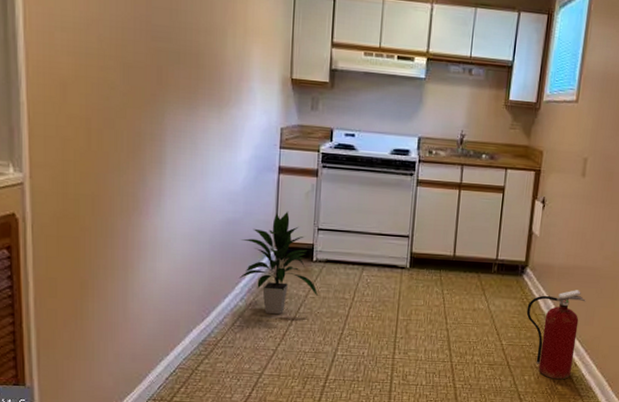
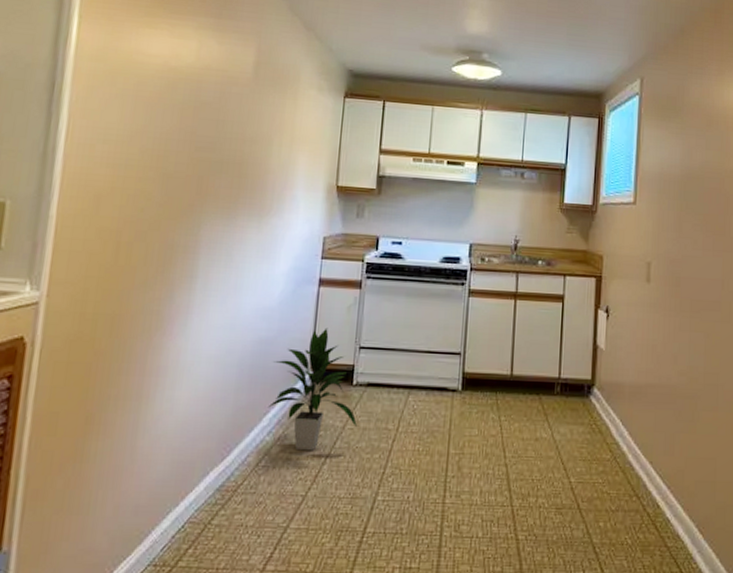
fire extinguisher: present [526,290,586,380] -> none [596,412,663,526]

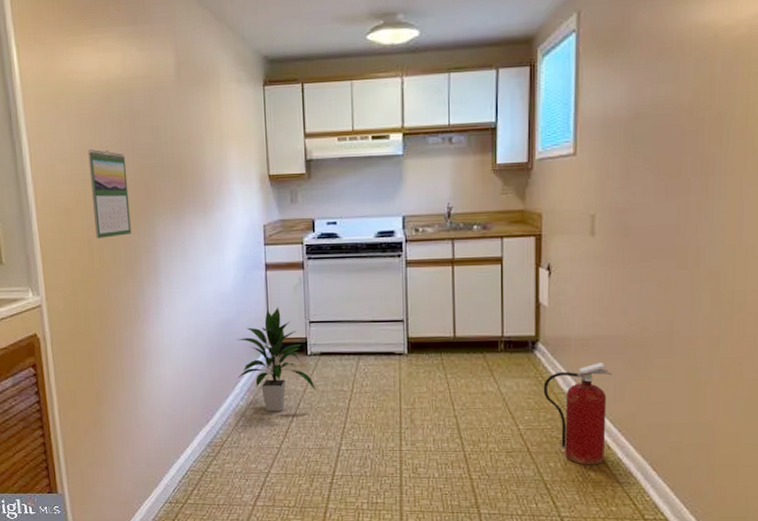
calendar: none [127,134,181,232] -> present [88,149,132,239]
fire extinguisher: none [596,412,663,526] -> present [543,363,613,465]

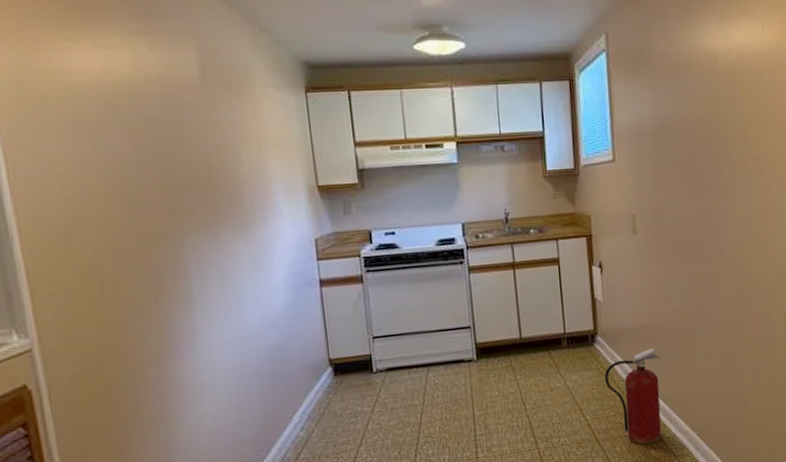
calendar: present [88,149,132,239] -> none [89,161,154,265]
indoor plant: present [236,307,316,412] -> none [291,324,384,438]

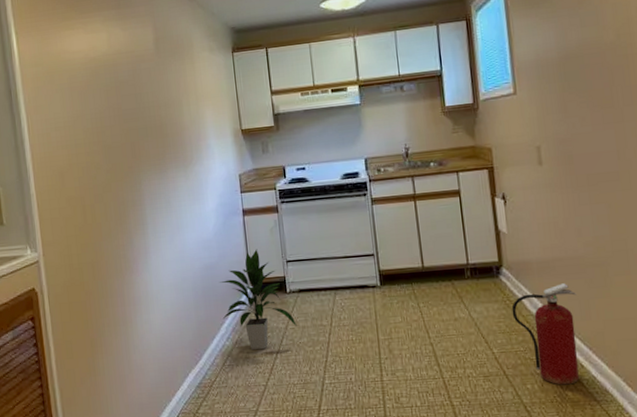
indoor plant: none [291,324,384,438] -> present [220,249,297,350]

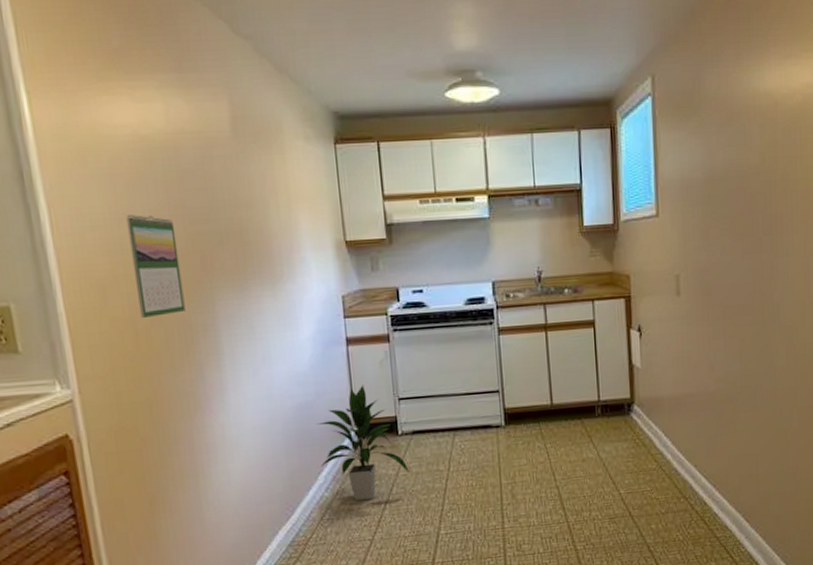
calendar: none [79,117,120,197] -> present [126,215,186,319]
fire extinguisher: present [511,283,579,385] -> none [641,420,705,524]

